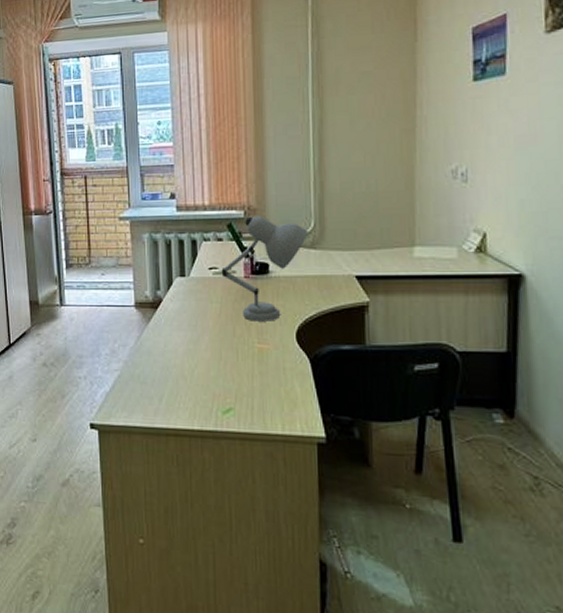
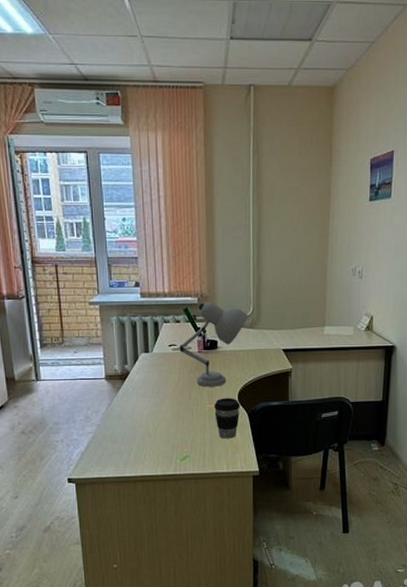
coffee cup: none [265,337,299,390] -> present [214,398,240,439]

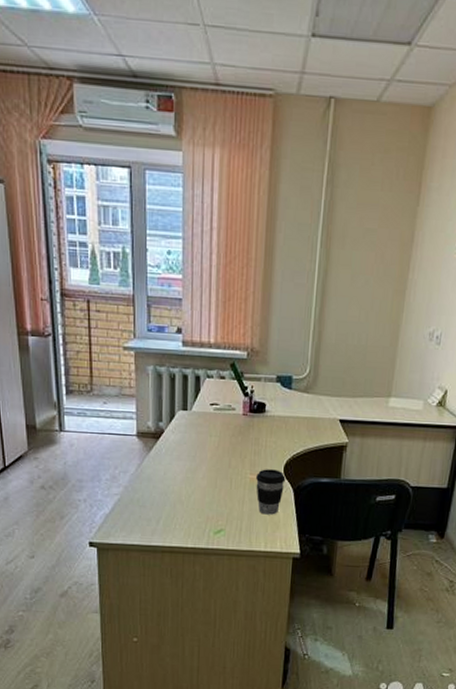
desk lamp: present [179,302,248,387] -> none [222,358,303,456]

